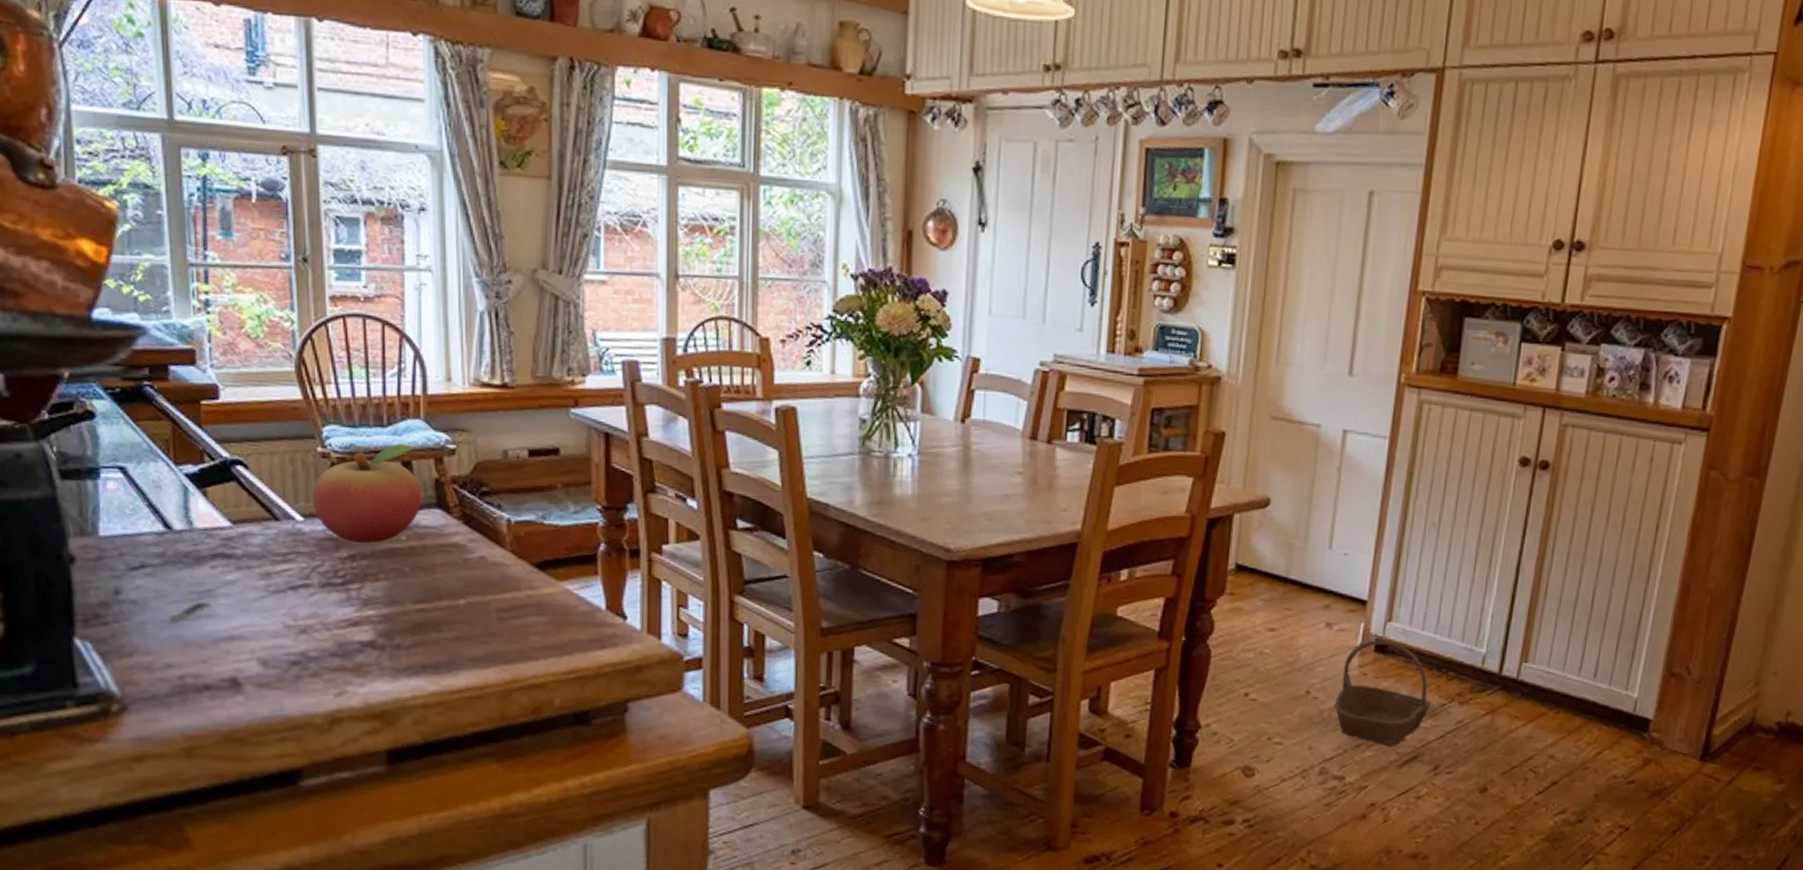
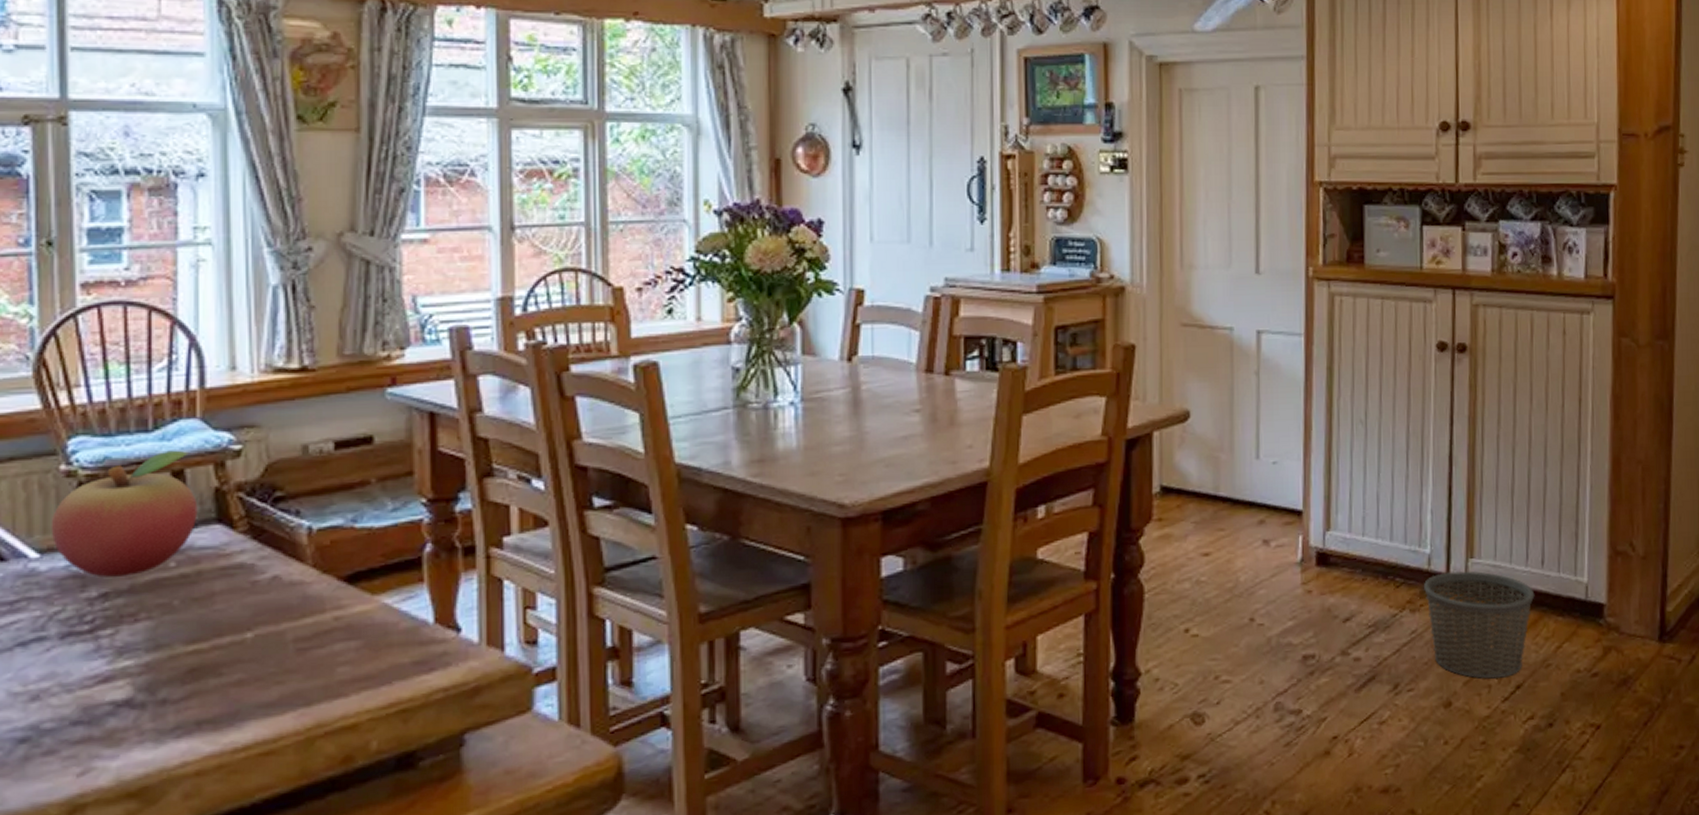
basket: present [1334,640,1432,747] -> none [1282,552,1383,670]
basket: none [1474,672,1583,773] -> present [1423,571,1535,679]

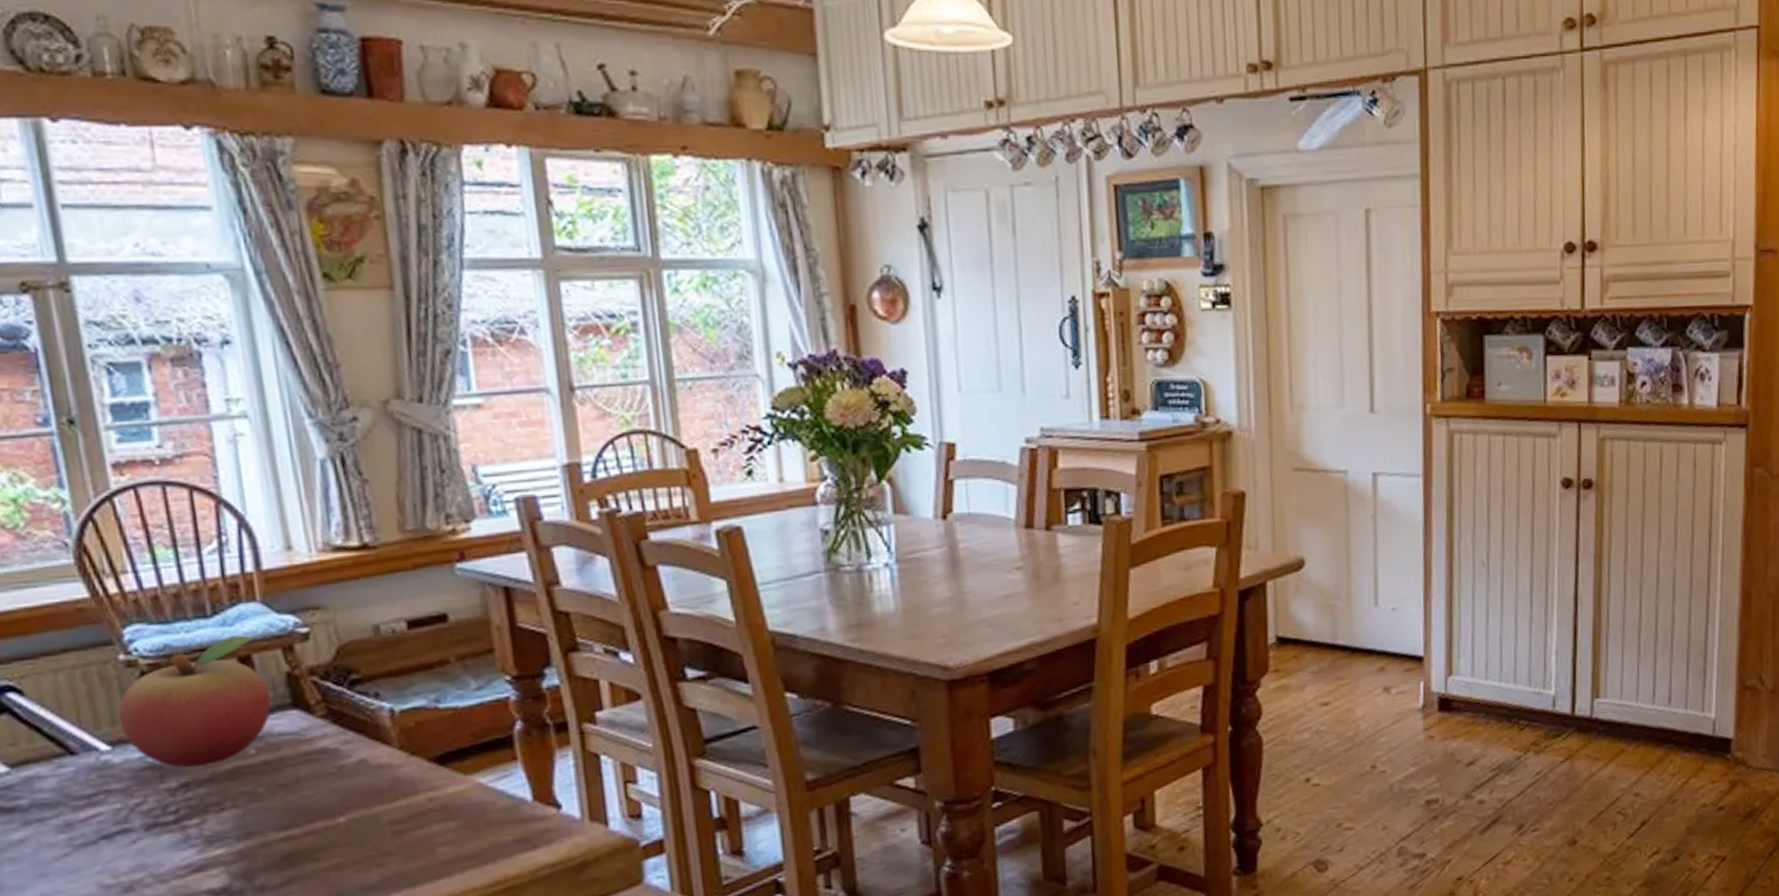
basket: present [1423,571,1535,679] -> none [1547,711,1662,817]

